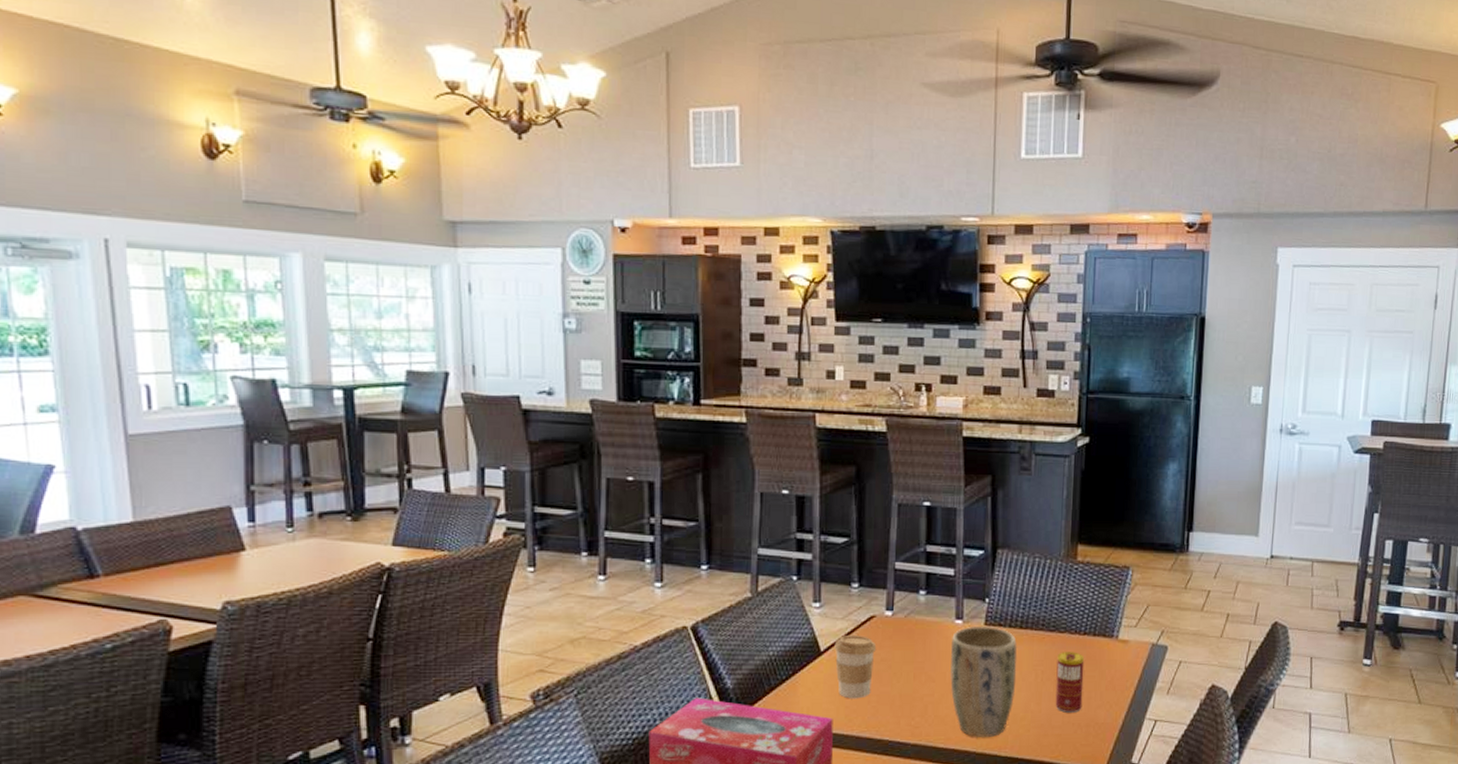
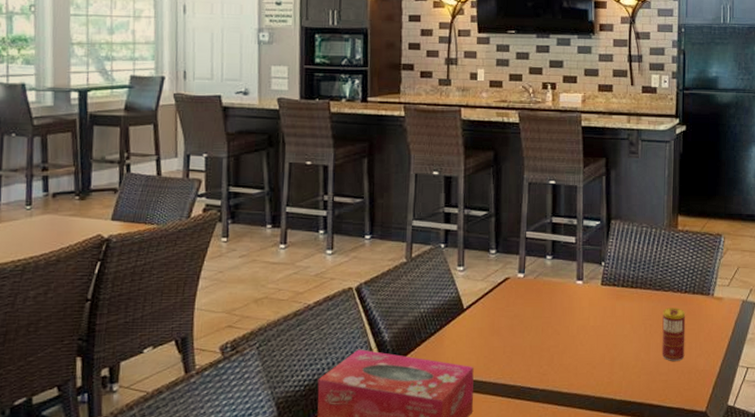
coffee cup: present [834,636,877,699] -> none [475,295,511,350]
plant pot: present [949,627,1018,737] -> none [572,286,629,383]

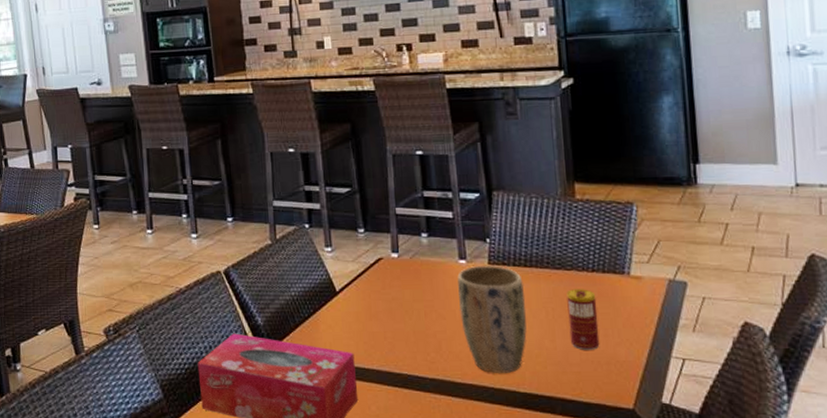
plant pot: none [572,286,629,383] -> present [457,266,527,373]

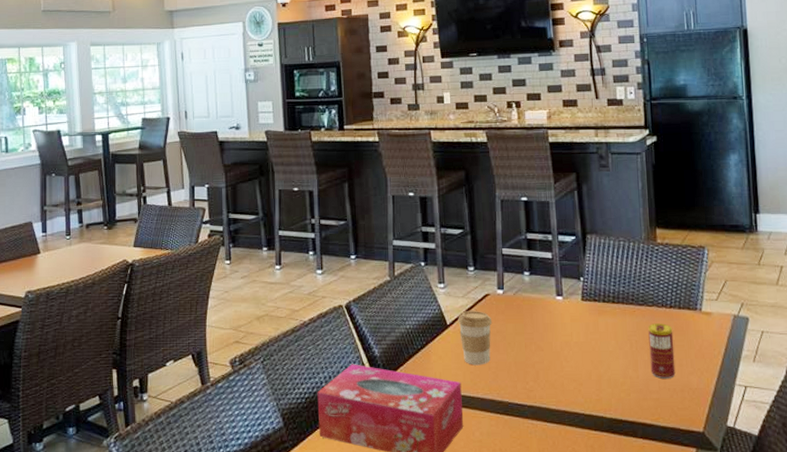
coffee cup: none [348,276,387,335] -> present [458,311,493,366]
plant pot: present [457,266,527,373] -> none [555,302,614,400]

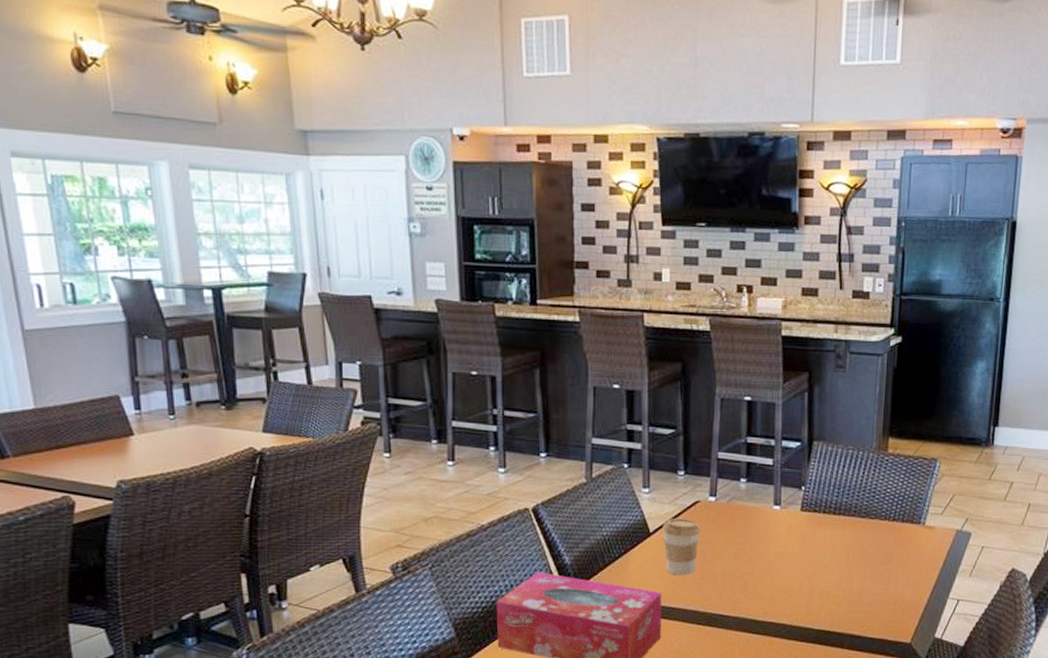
beverage can: present [648,323,676,379] -> none [865,536,893,591]

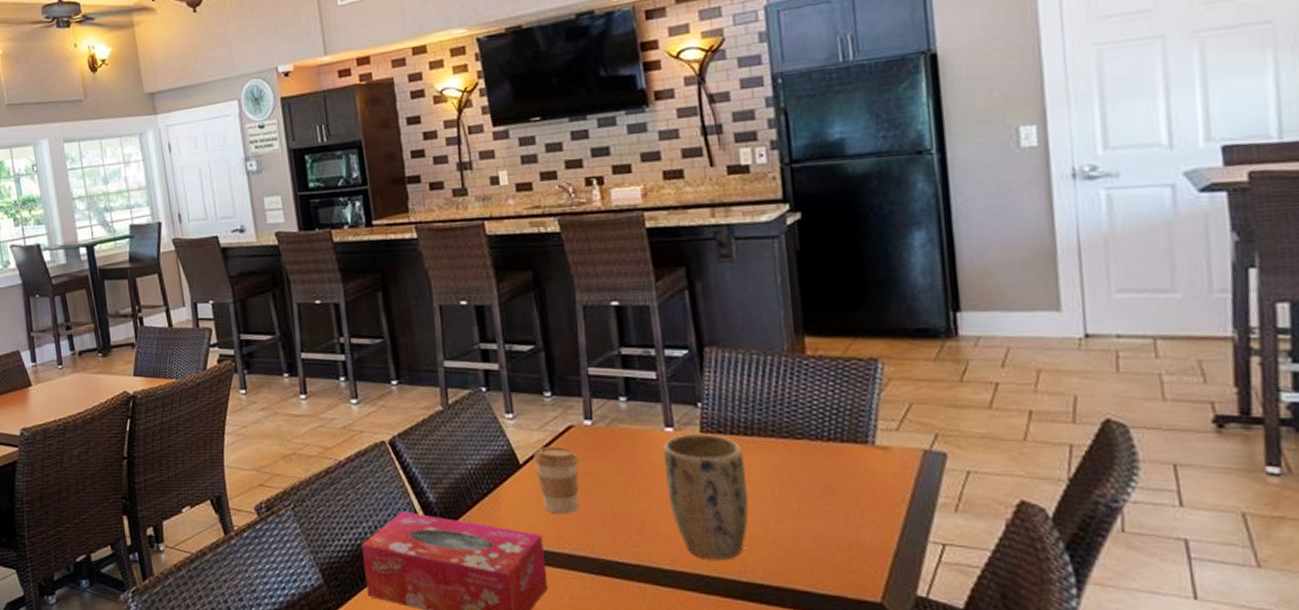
plant pot: none [768,512,831,612] -> present [663,434,749,559]

